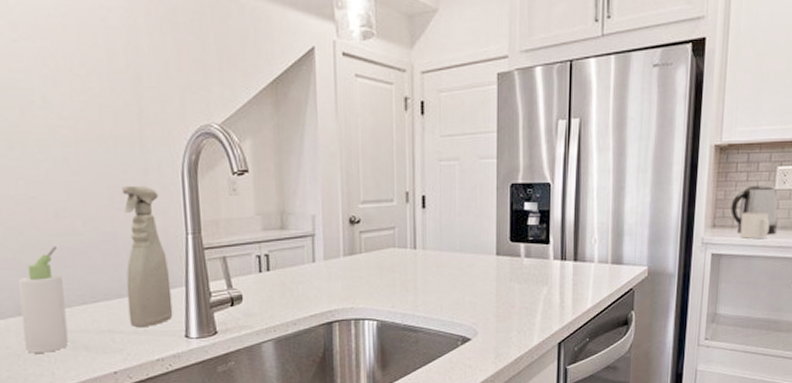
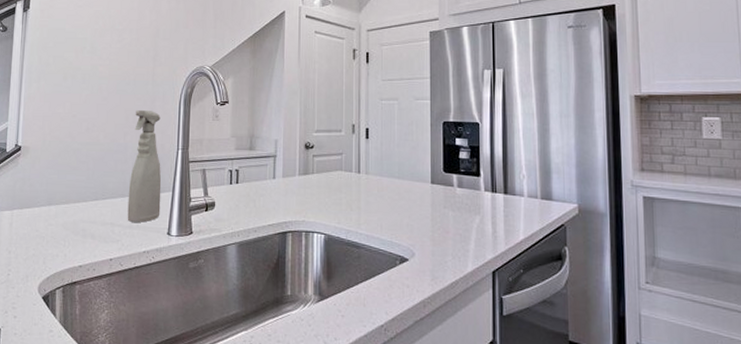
bottle: present [17,245,69,353] -> none [49,152,85,237]
kettle: present [730,185,778,235] -> none [658,134,711,182]
mug: present [740,212,770,240] -> none [670,159,703,186]

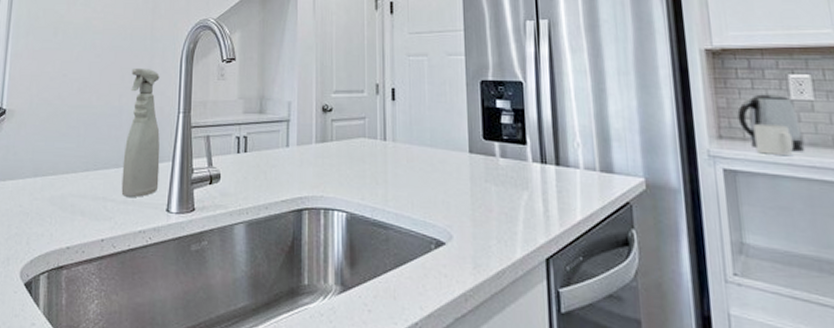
kettle: none [658,134,711,182] -> present [737,94,805,152]
mug: none [670,159,703,186] -> present [753,124,794,157]

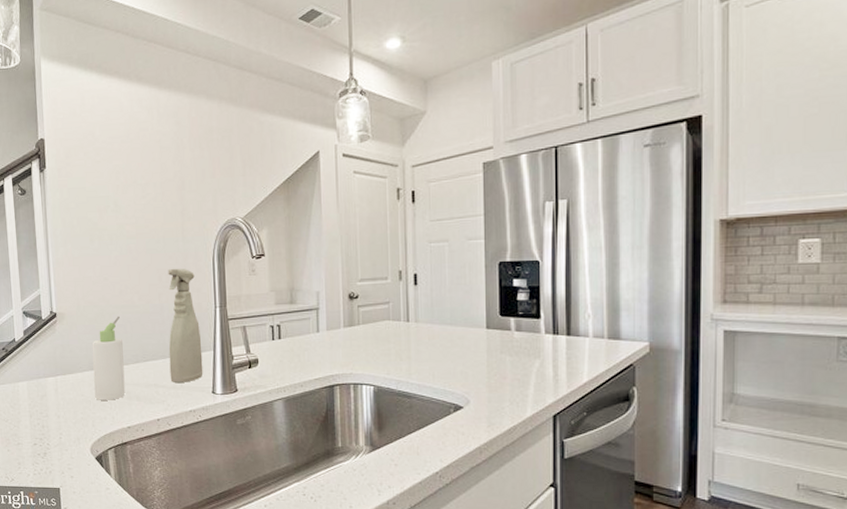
bottle: none [34,116,75,214] -> present [92,316,126,400]
kettle: present [737,94,805,152] -> none [744,259,805,311]
mug: present [753,124,794,157] -> none [757,288,795,316]

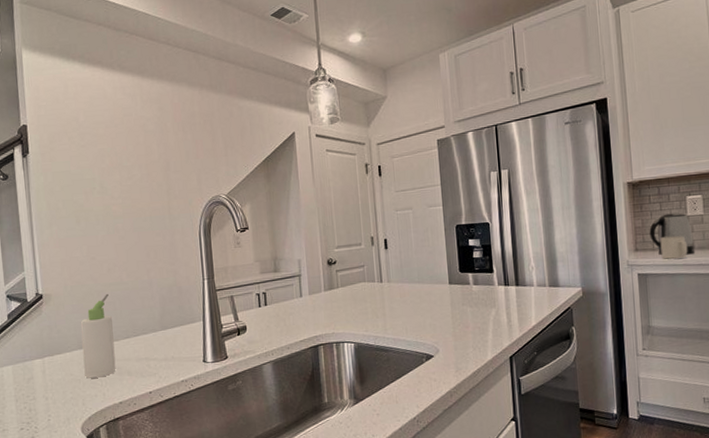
spray bottle: present [168,268,203,382] -> none [155,244,194,355]
kettle: none [744,259,805,311] -> present [649,213,696,255]
mug: none [757,288,795,316] -> present [660,236,688,260]

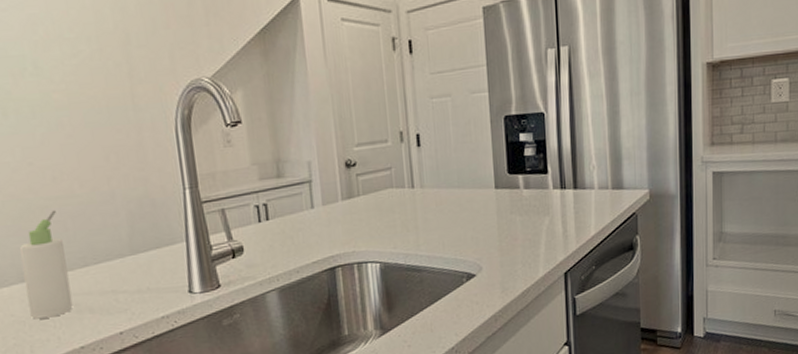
kettle: present [649,213,696,255] -> none [728,99,777,149]
mug: present [660,236,688,260] -> none [739,127,769,155]

